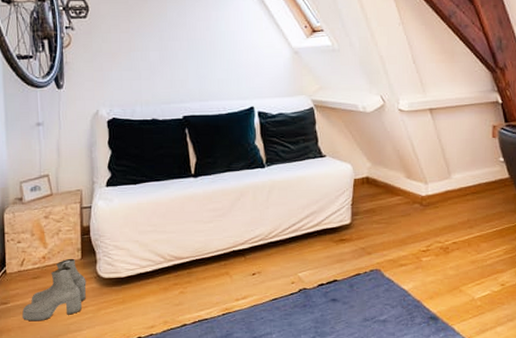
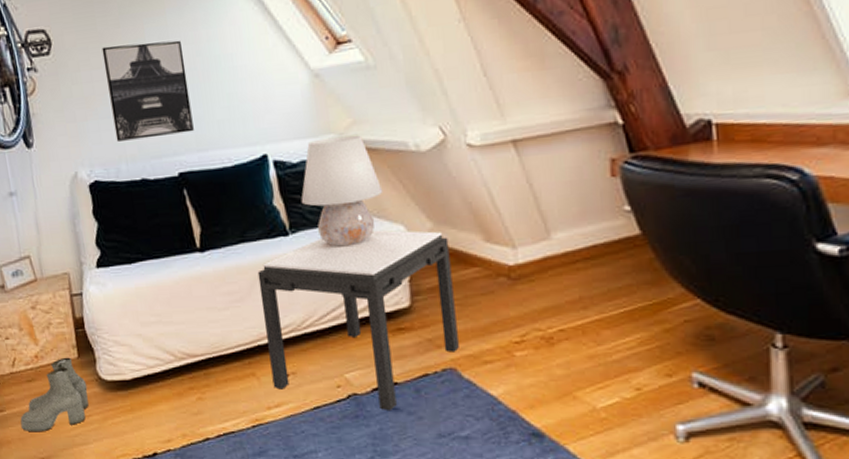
wall art: none [130,16,199,89] -> present [102,40,194,141]
side table: none [238,166,383,302] -> present [257,229,459,411]
table lamp: none [276,97,338,178] -> present [301,134,383,247]

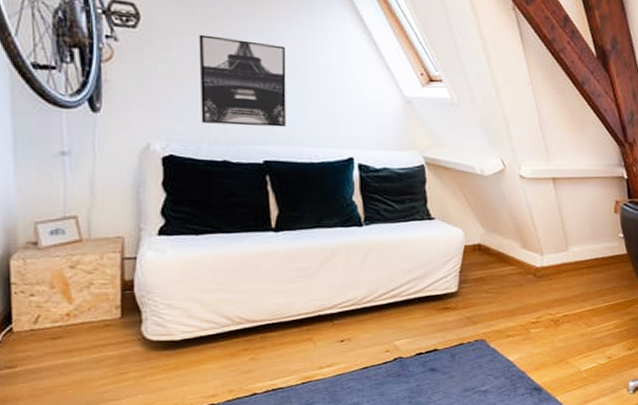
boots: present [20,357,89,432] -> none [35,317,127,389]
side table: present [257,229,459,411] -> none [327,230,495,371]
table lamp: present [301,134,383,247] -> none [378,152,450,241]

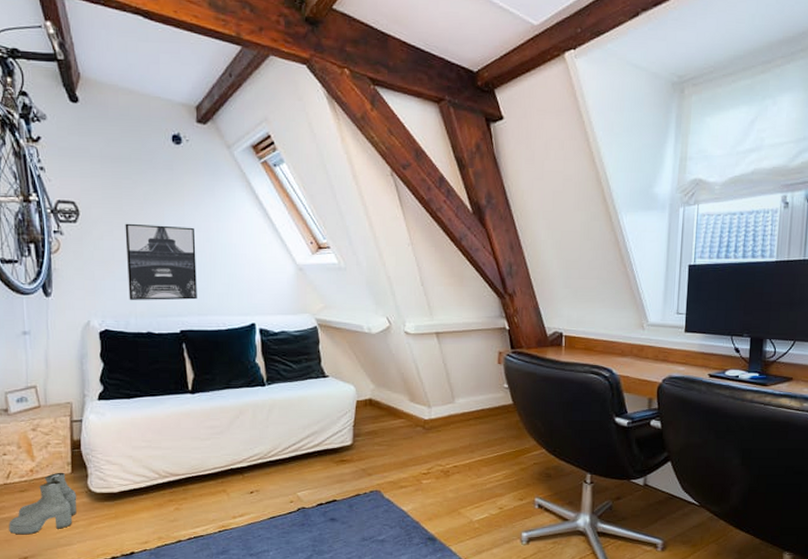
boots: none [35,317,127,389] -> present [9,472,77,535]

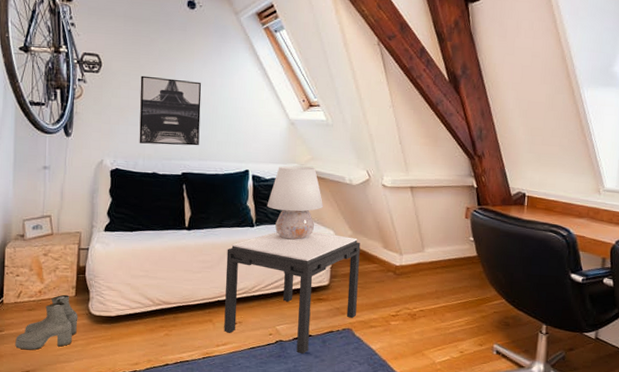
side table: none [237,387,385,521] -> present [224,231,361,354]
table lamp: none [278,316,341,398] -> present [267,165,324,240]

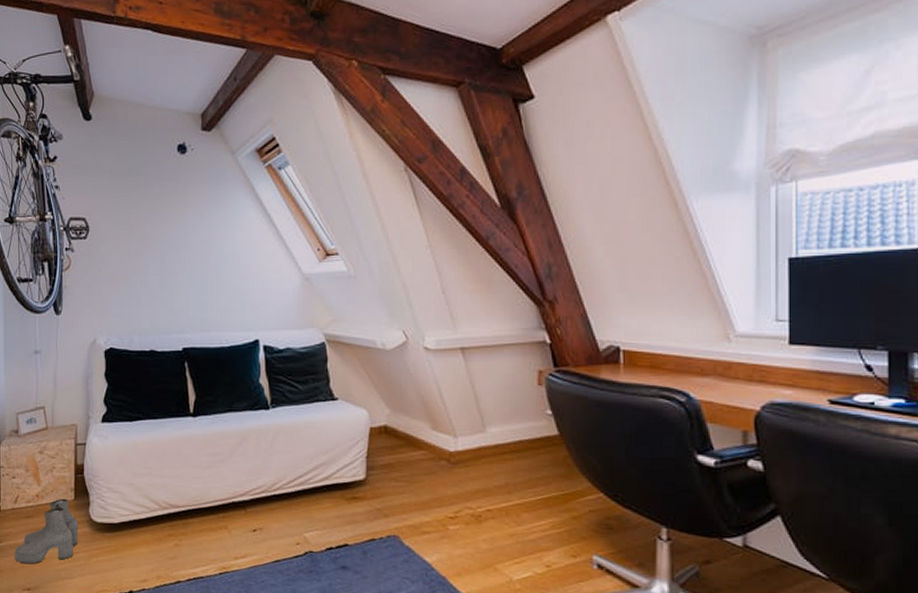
wall art: present [139,75,202,146] -> none [131,237,200,316]
side table: present [224,231,361,354] -> none [239,411,403,569]
table lamp: present [267,165,324,240] -> none [283,331,352,423]

